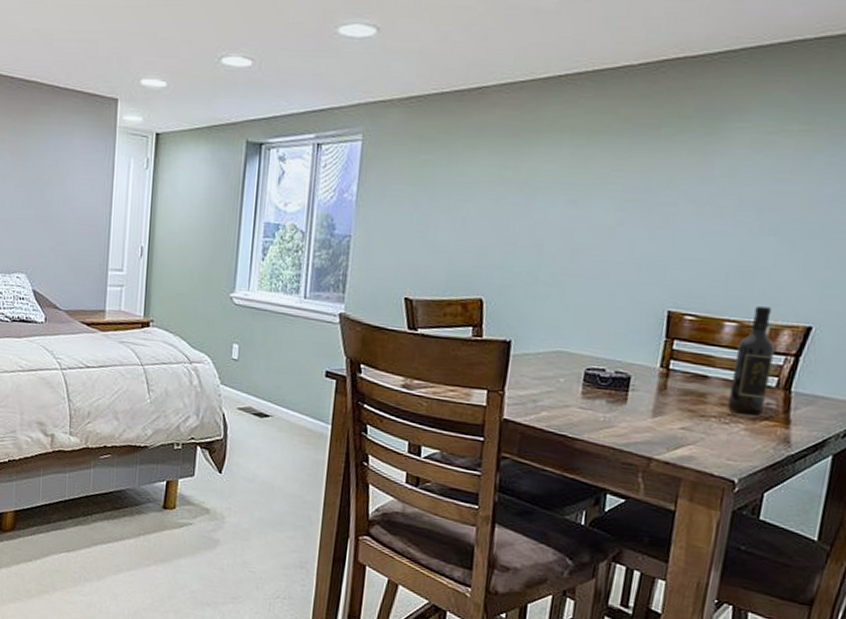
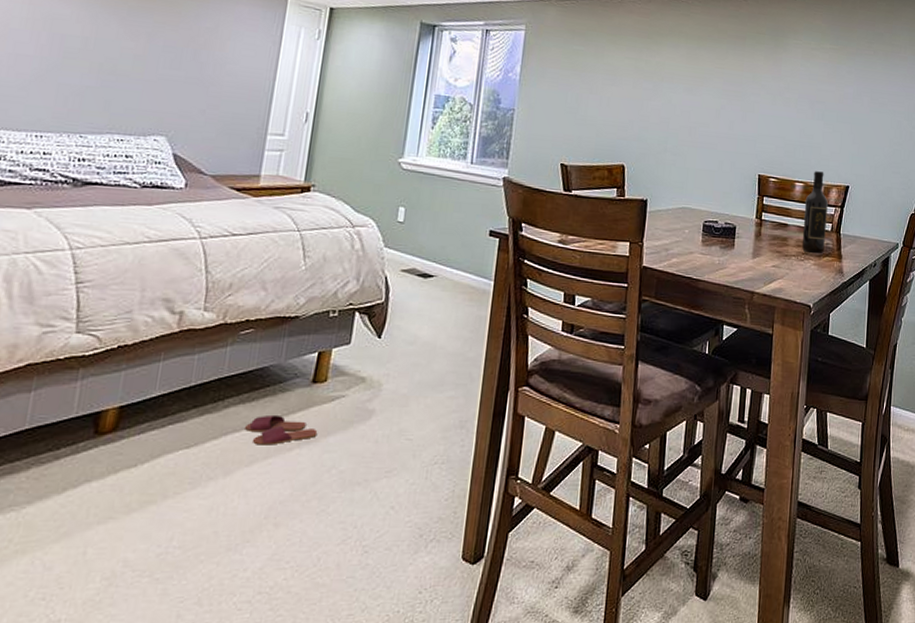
slippers: none [111,532,171,559] -> present [245,414,318,445]

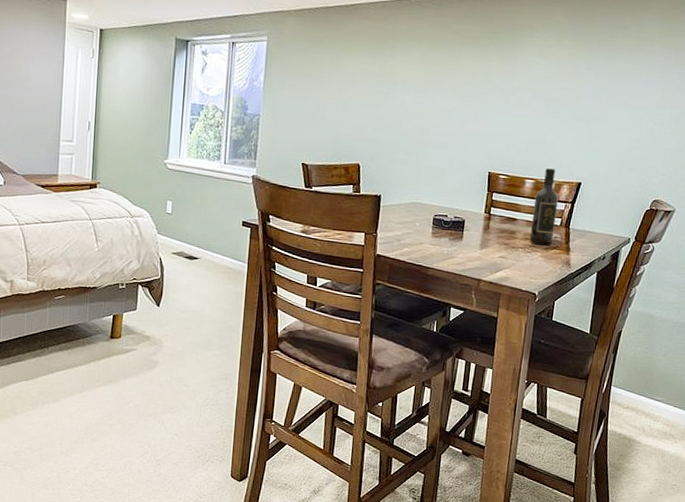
slippers: present [245,414,318,445] -> none [65,360,117,383]

